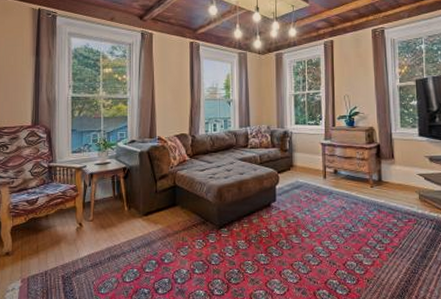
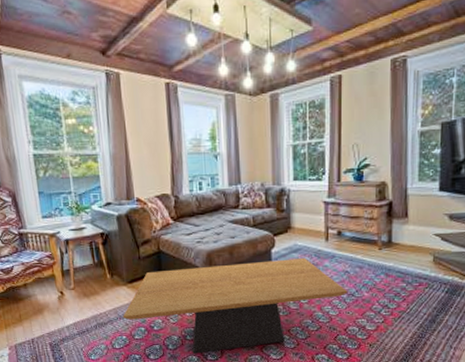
coffee table: none [136,194,345,288] -> present [123,258,348,354]

